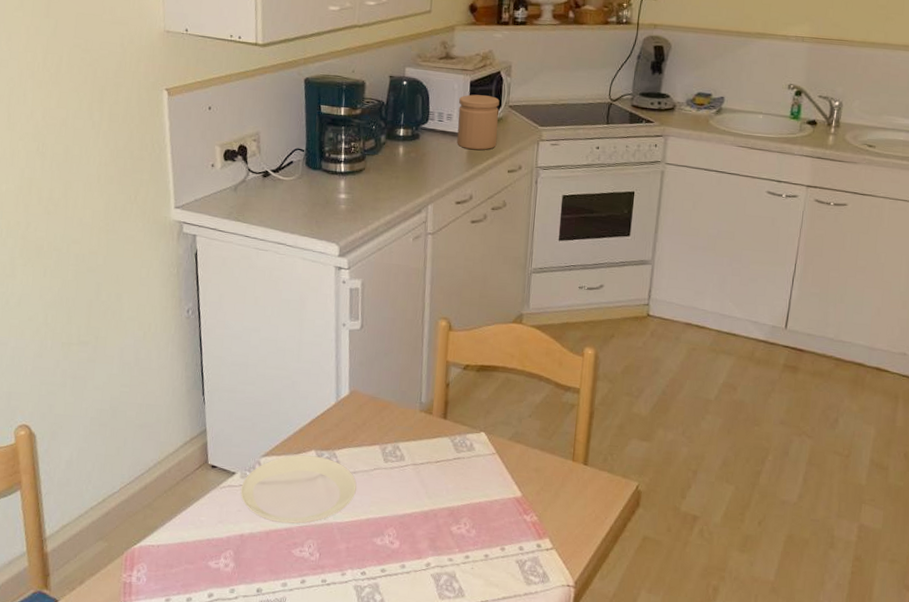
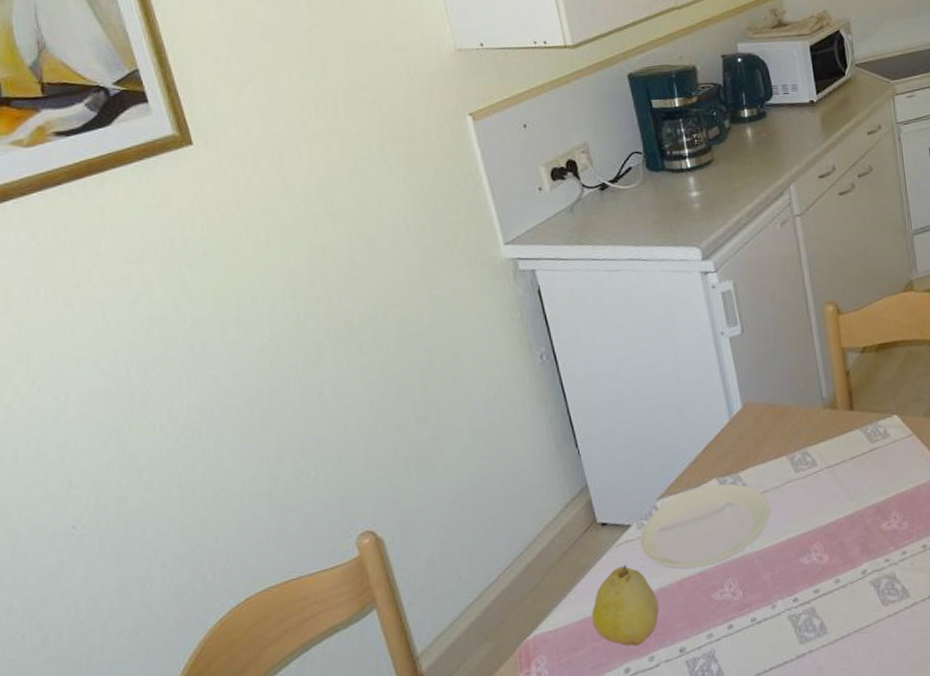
fruit: none [189,505,247,576] -> present [592,564,659,646]
jar: present [457,94,499,151] -> none [800,57,851,119]

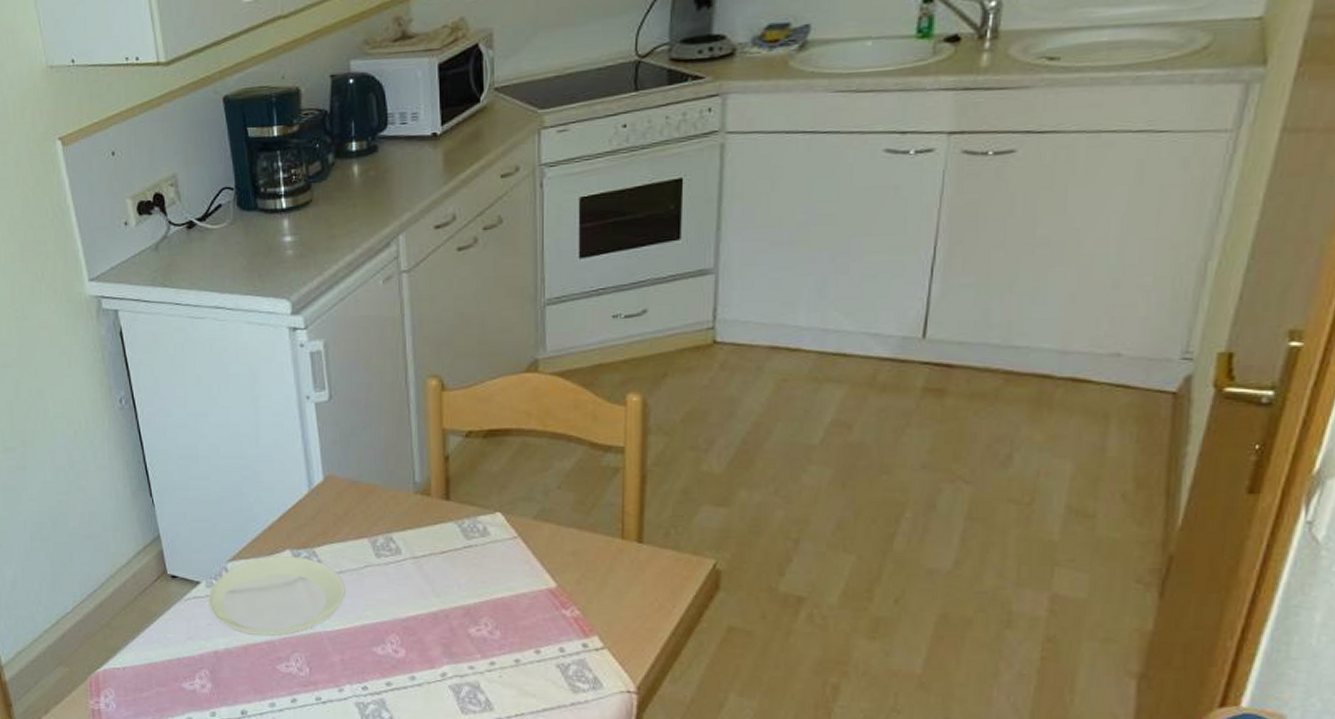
fruit: present [592,564,659,646] -> none [158,619,223,699]

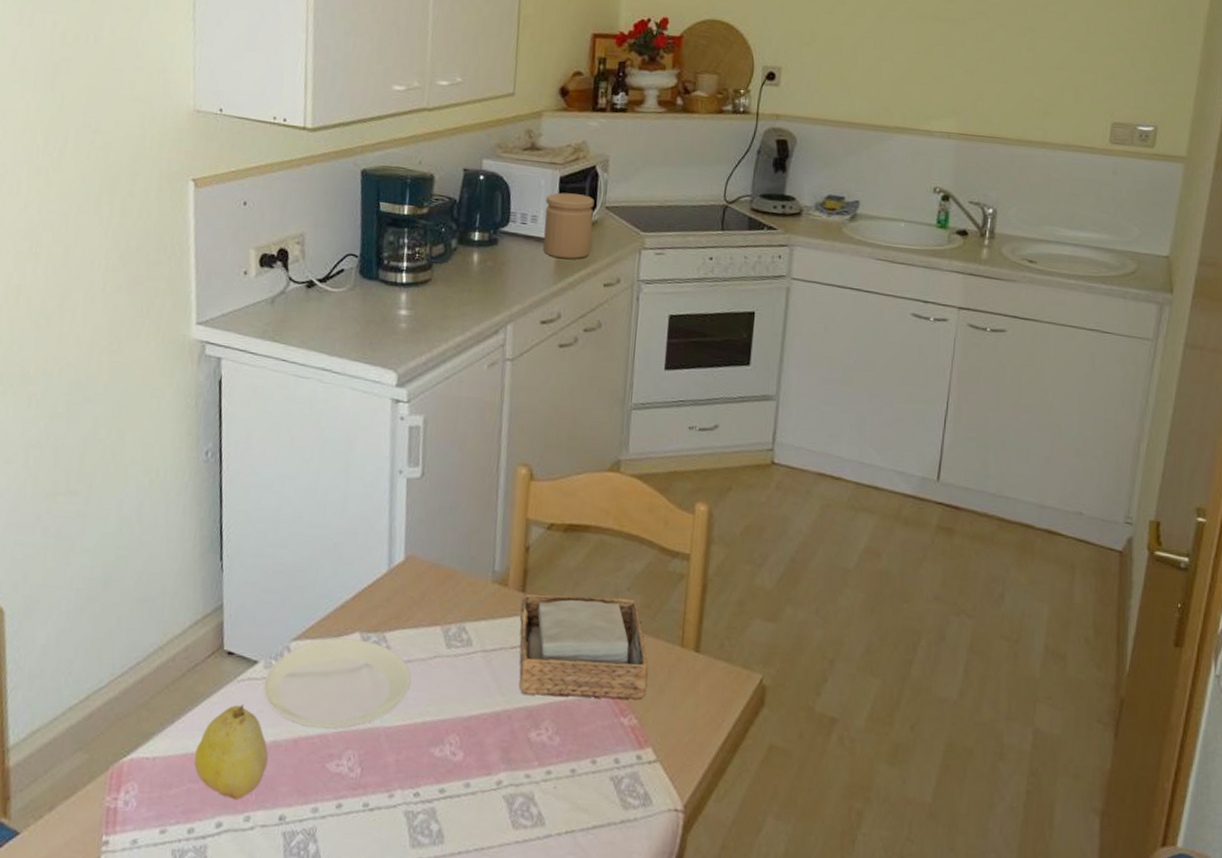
fruit: none [158,619,223,699] -> present [194,704,268,799]
jar: none [424,79,482,156] -> present [543,192,594,260]
napkin holder: none [446,496,588,595] -> present [519,593,649,700]

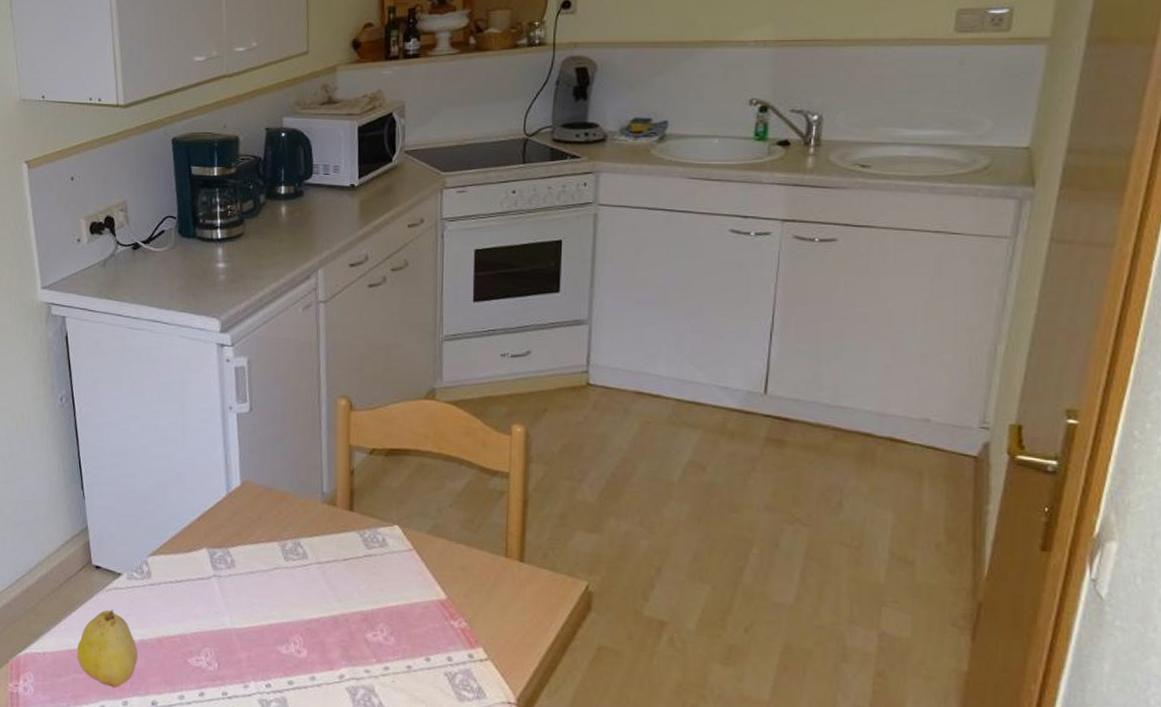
plate: present [263,638,411,730] -> none [128,553,255,631]
napkin holder: present [519,593,649,700] -> none [349,512,475,605]
jar: present [543,192,594,260] -> none [345,141,394,205]

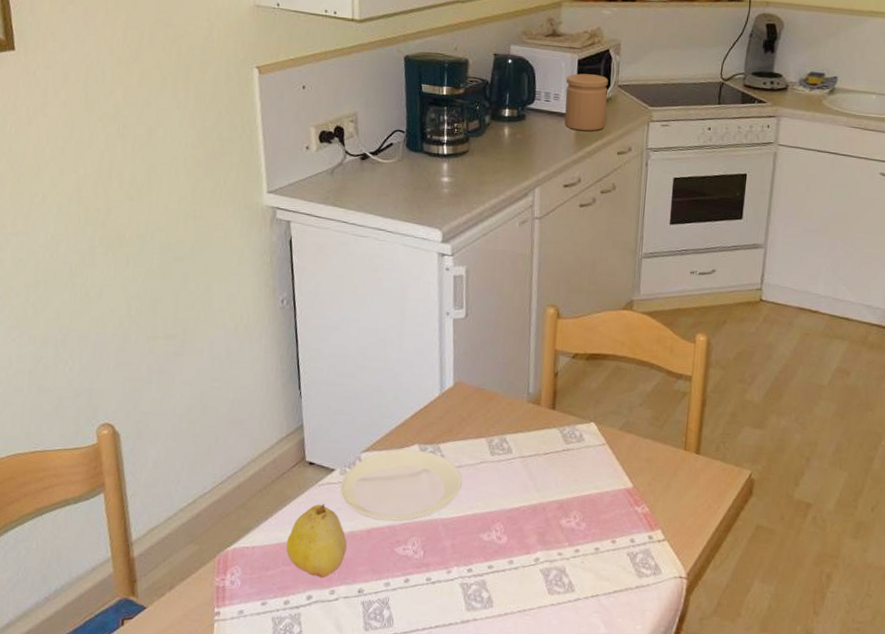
plate: none [128,553,255,631] -> present [340,449,462,522]
jar: none [345,141,394,205] -> present [564,73,608,132]

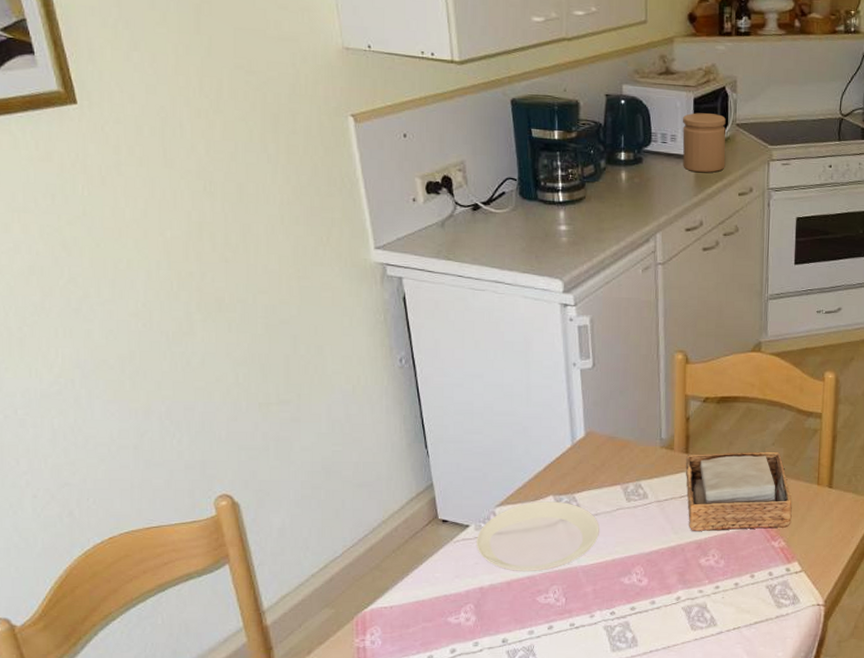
fruit: present [286,503,347,578] -> none [426,559,487,631]
napkin holder: none [551,410,658,493] -> present [685,451,792,531]

